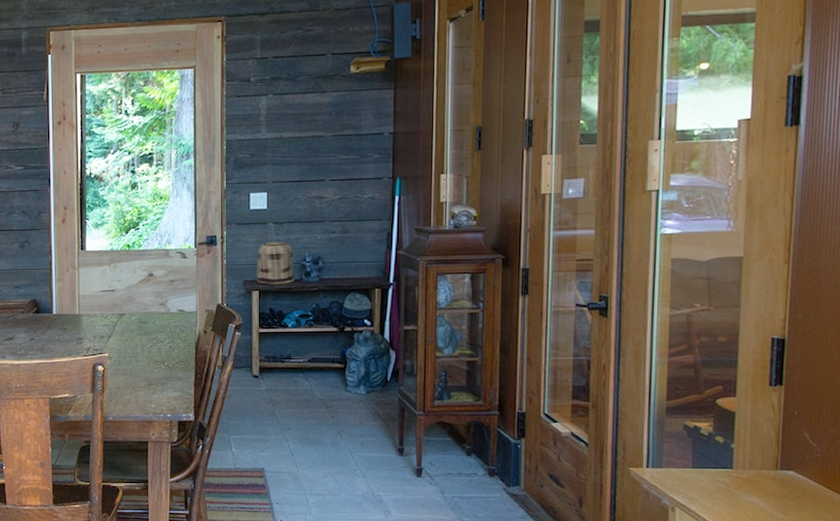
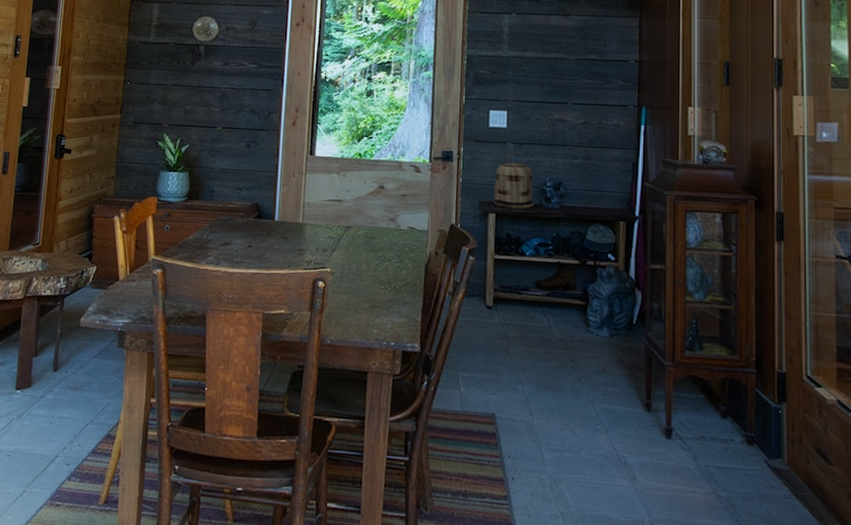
hiking boot: none [297,329,336,357] -> present [534,260,577,292]

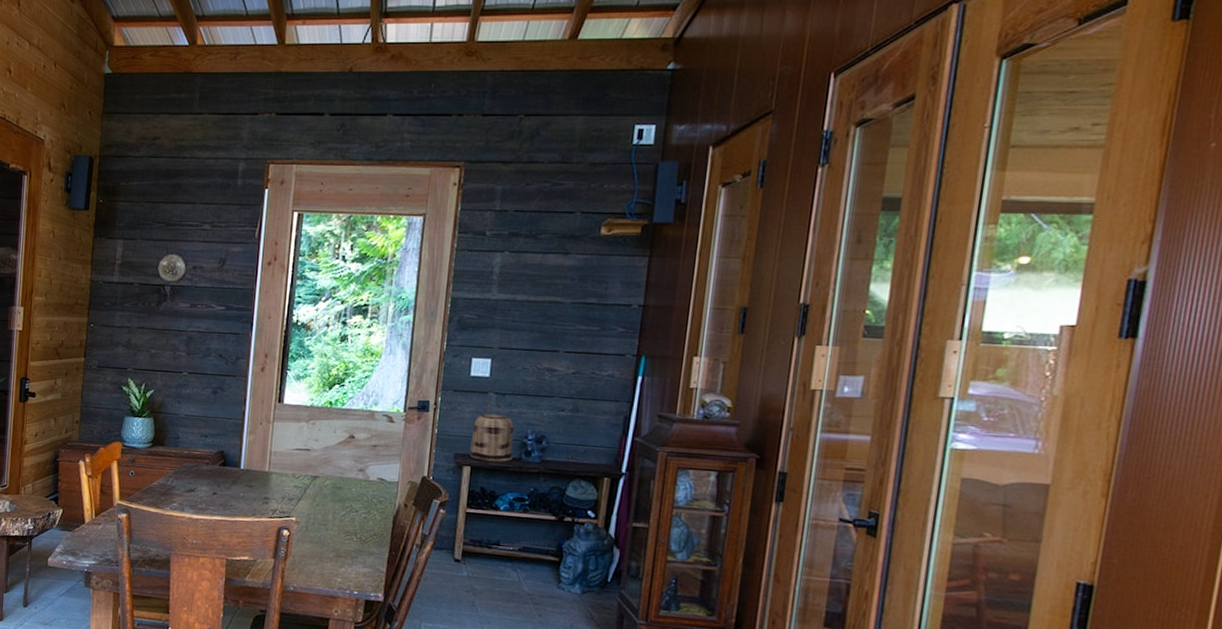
hiking boot: present [534,260,577,292] -> none [506,516,553,548]

